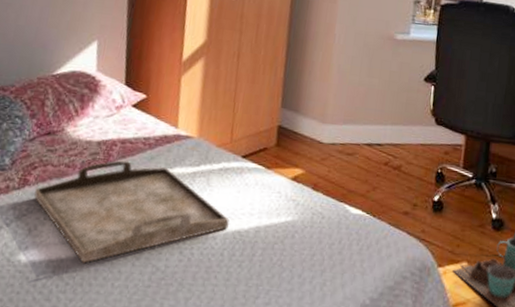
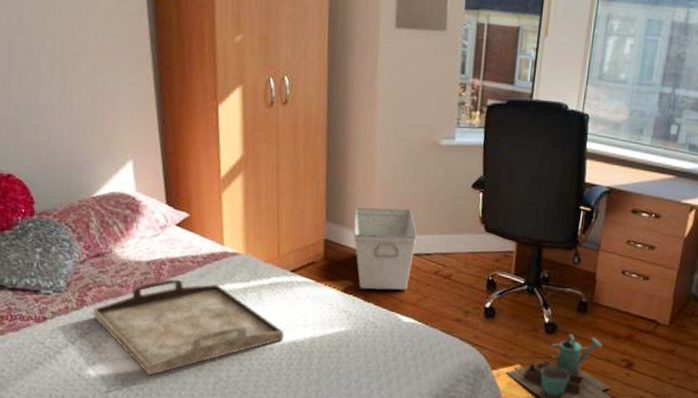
storage bin: none [307,95,370,180] -> present [353,207,418,290]

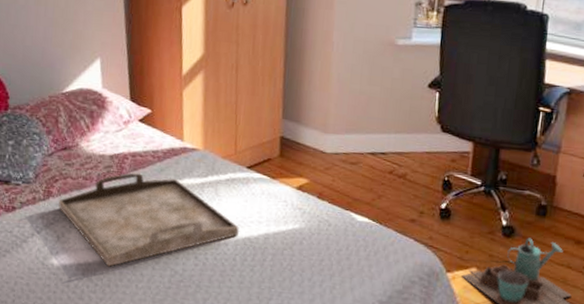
storage bin: present [353,207,418,290] -> none [309,105,373,189]

